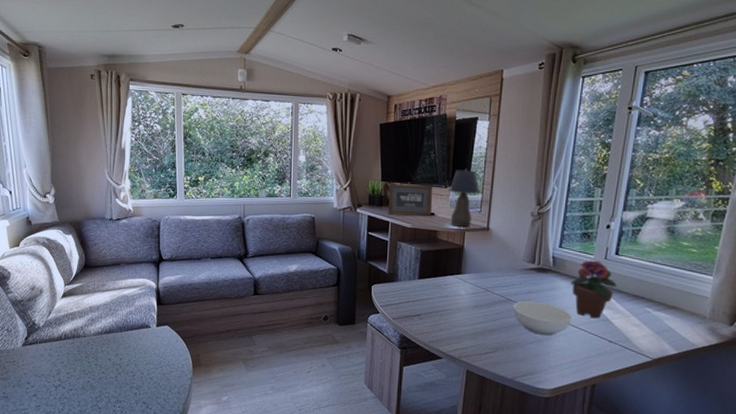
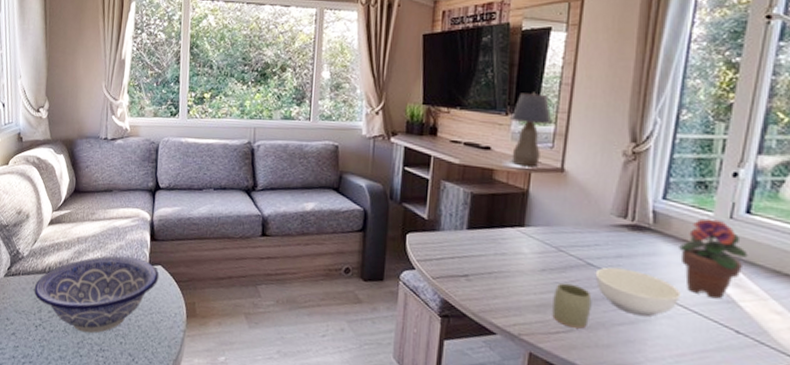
decorative bowl: none [51,320,167,388] -> present [34,256,160,333]
picture frame: present [387,184,433,216] -> none [429,108,490,150]
mug: none [483,315,511,349] -> present [552,282,592,329]

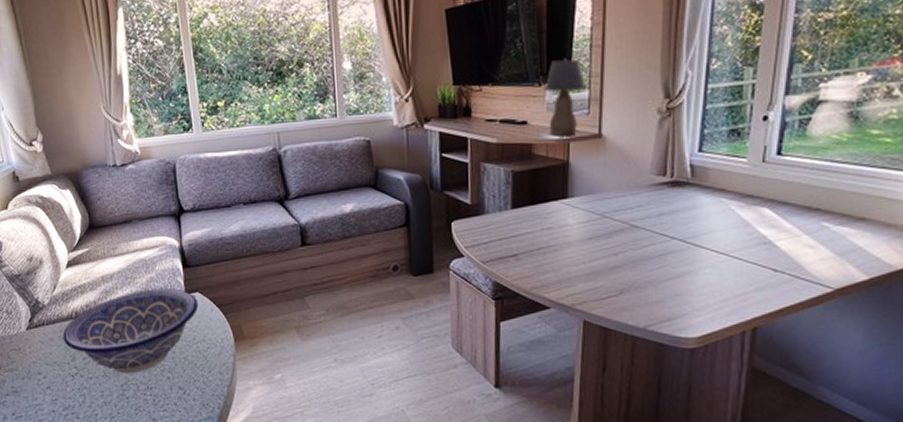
mug: present [552,282,592,329] -> none [602,248,639,290]
bowl: present [595,267,681,317] -> none [640,225,721,268]
potted flower: present [679,218,748,299] -> none [717,165,781,242]

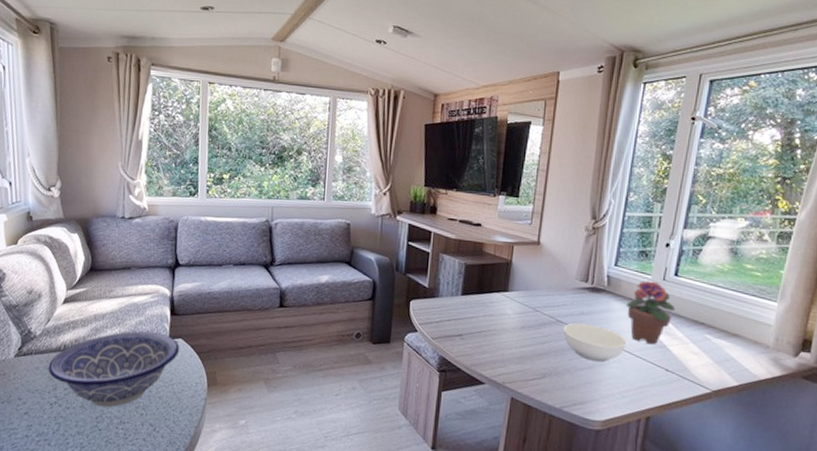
table lamp: present [544,58,586,137] -> none [497,176,531,241]
bowl: none [640,225,721,268] -> present [563,323,627,362]
potted flower: none [717,165,781,242] -> present [626,280,676,345]

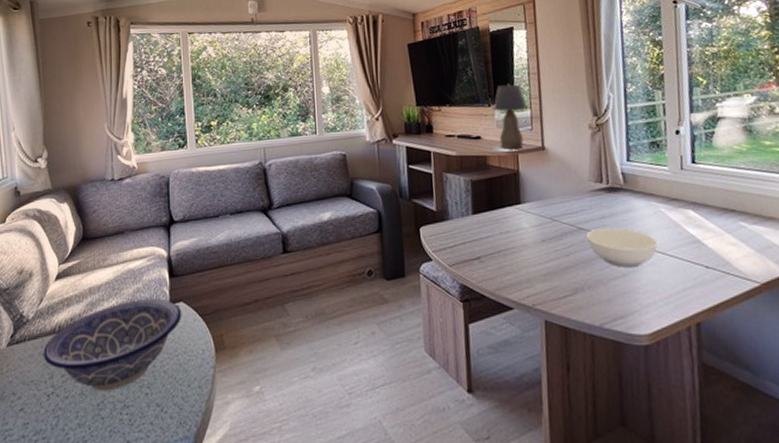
table lamp: none [497,176,531,241] -> present [493,83,528,150]
potted flower: present [626,280,676,345] -> none [647,172,701,241]

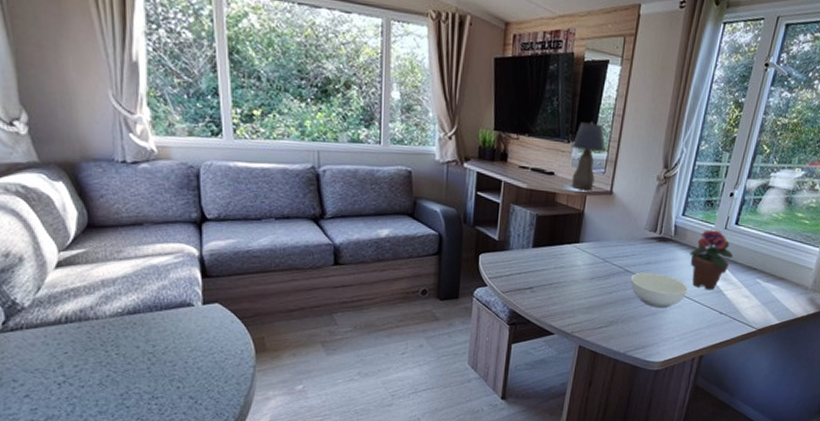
decorative bowl: present [43,299,182,391] -> none [47,297,218,383]
potted flower: none [647,172,701,241] -> present [689,230,733,290]

